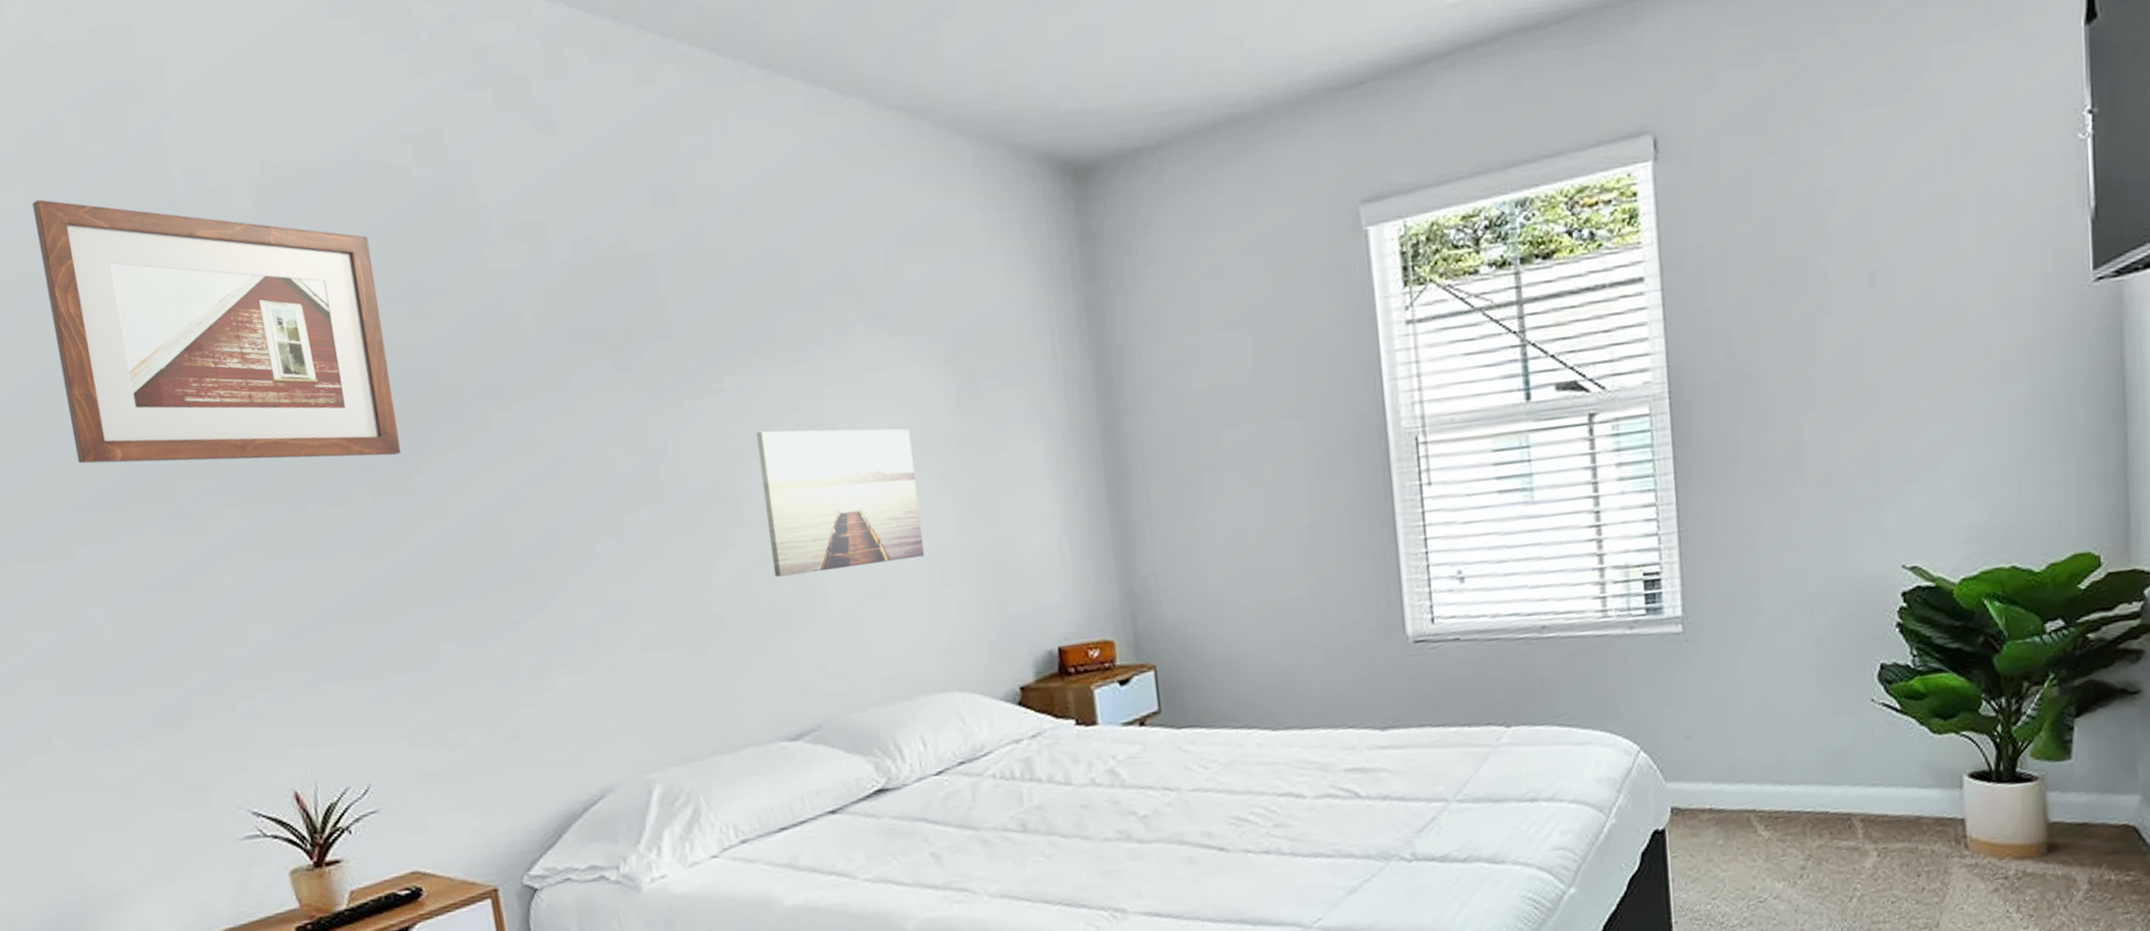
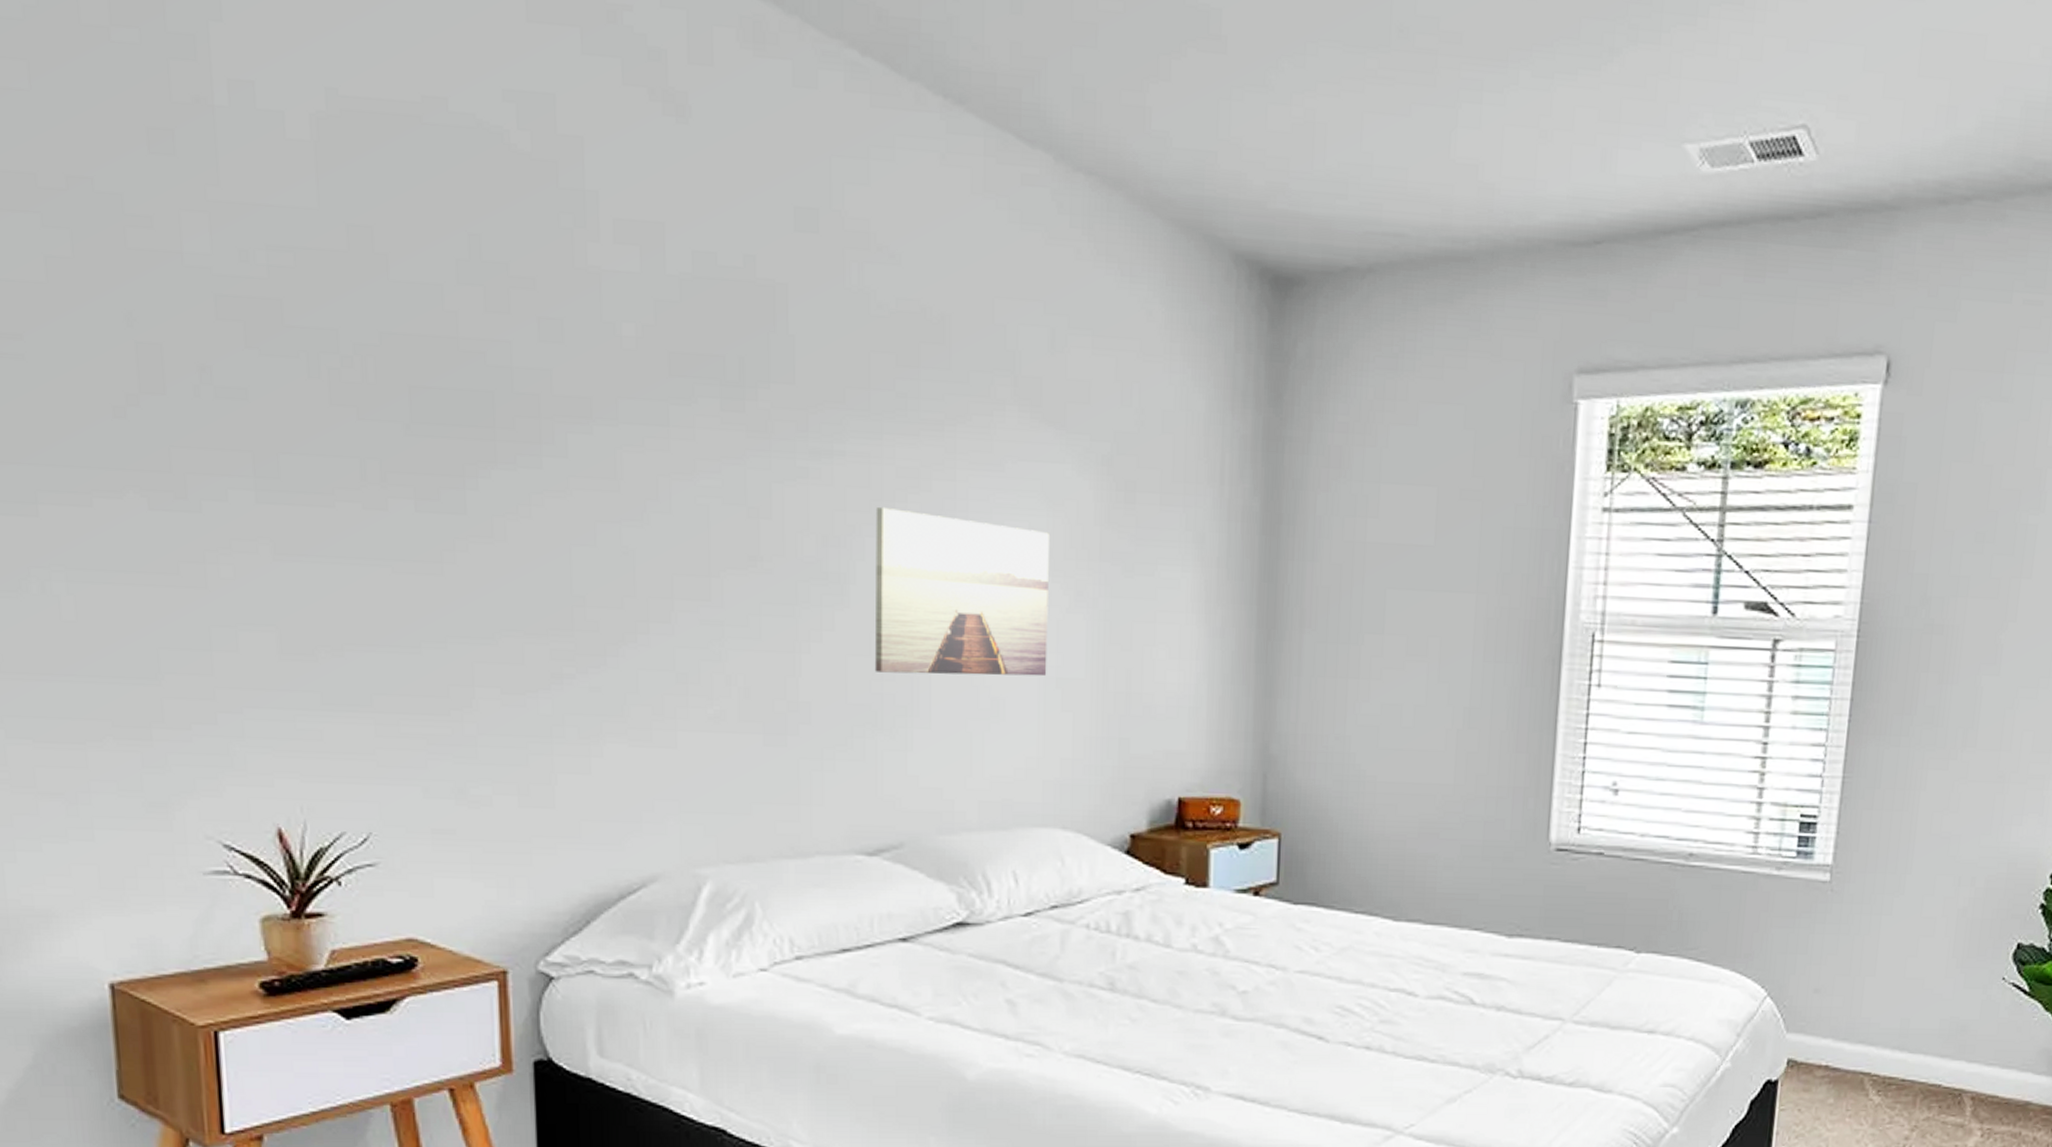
picture frame: present [32,199,401,464] -> none [32,81,456,461]

